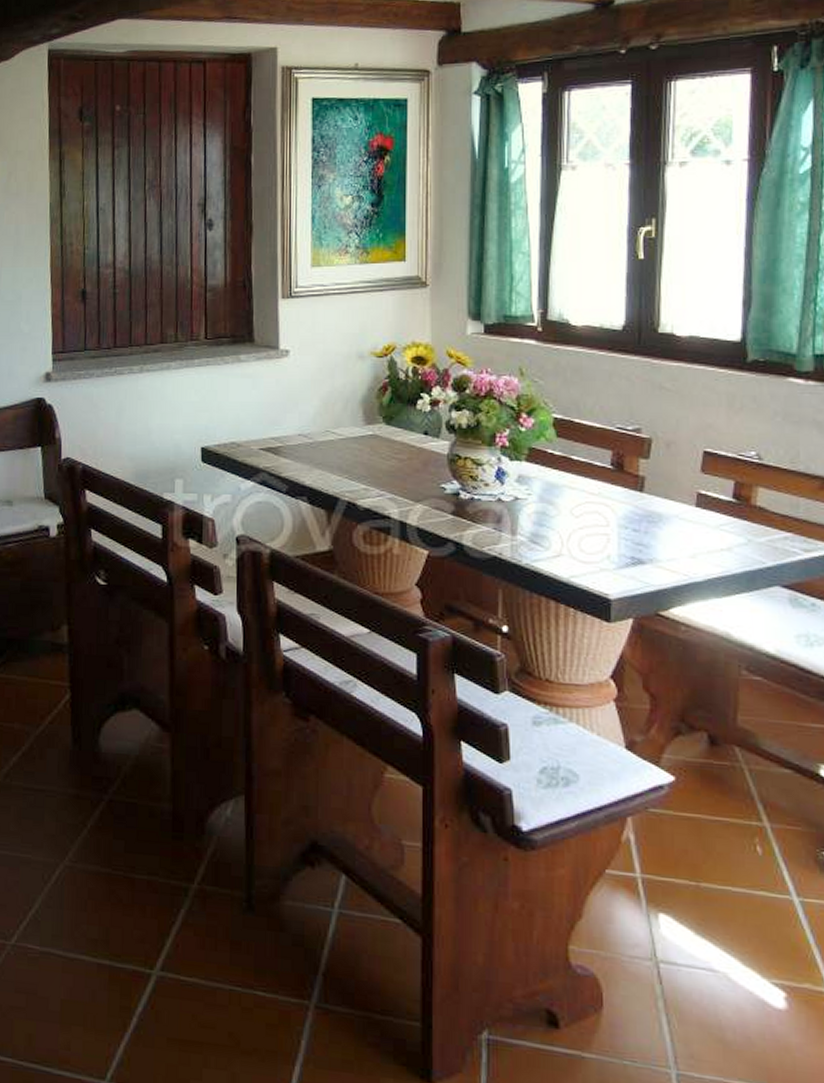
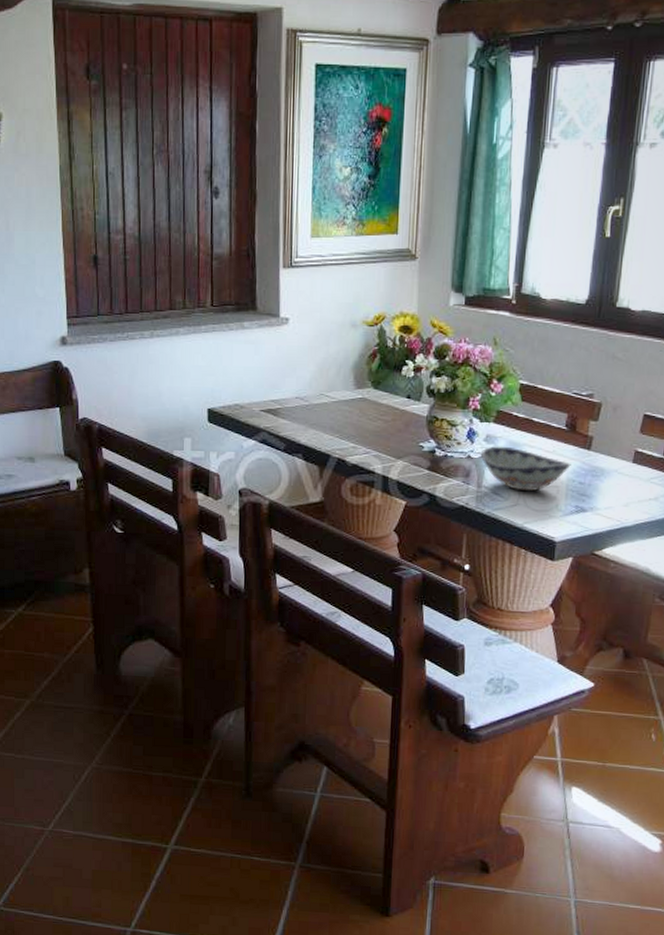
decorative bowl: none [512,487,622,540] -> present [480,446,571,492]

